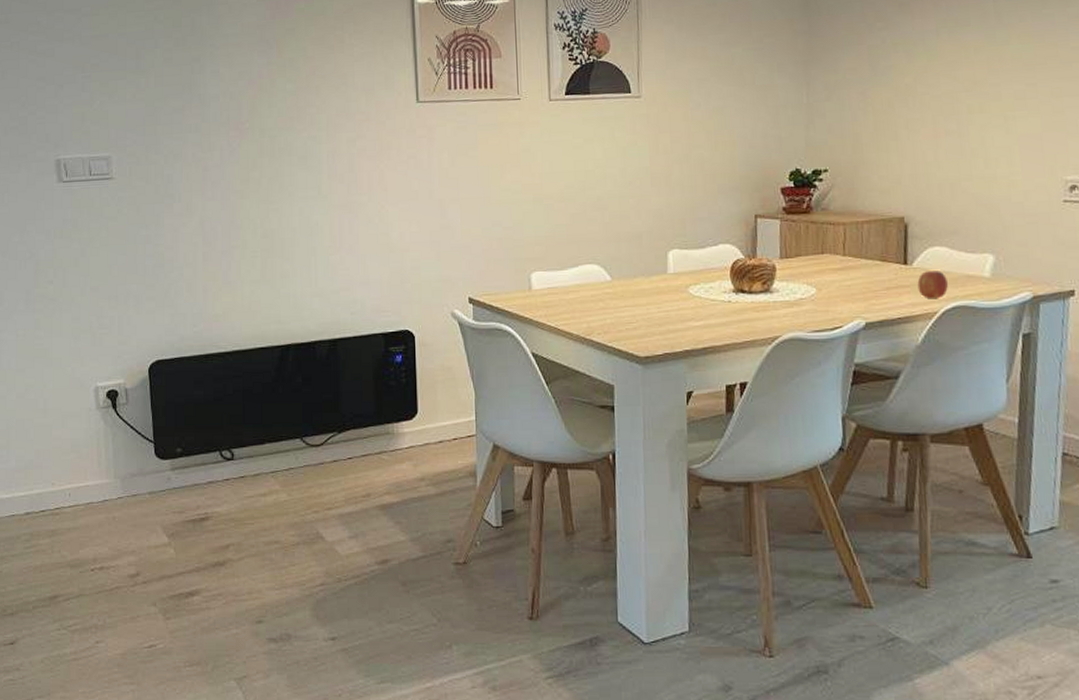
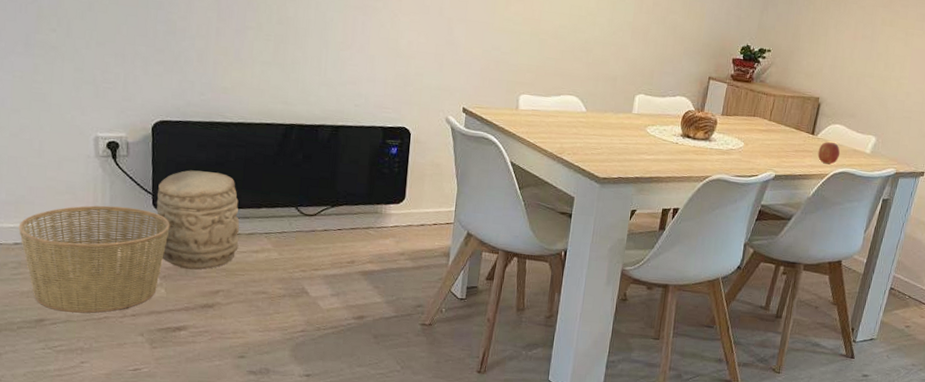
basket: none [28,460,174,585] -> present [18,205,170,313]
decorative planter: none [158,410,245,523] -> present [155,170,240,270]

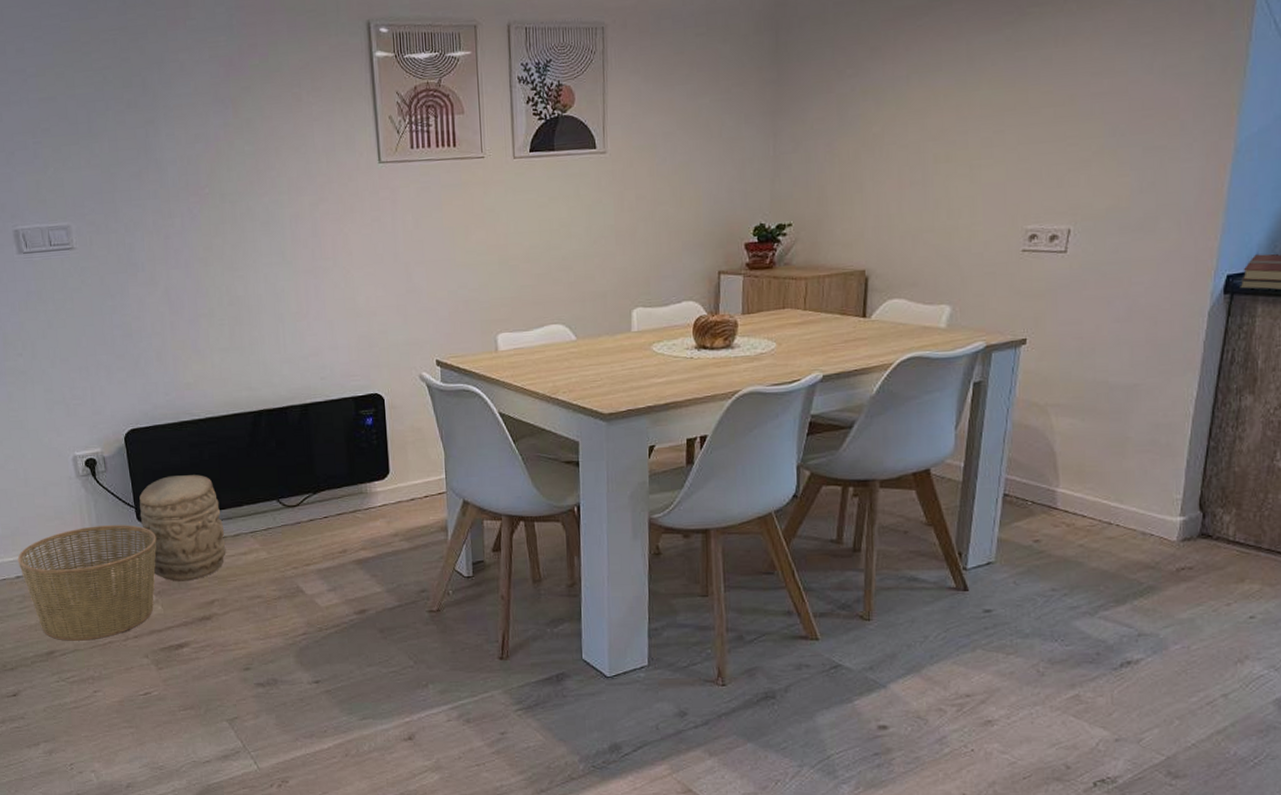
fruit: present [817,142,841,165] -> none [875,323,906,351]

